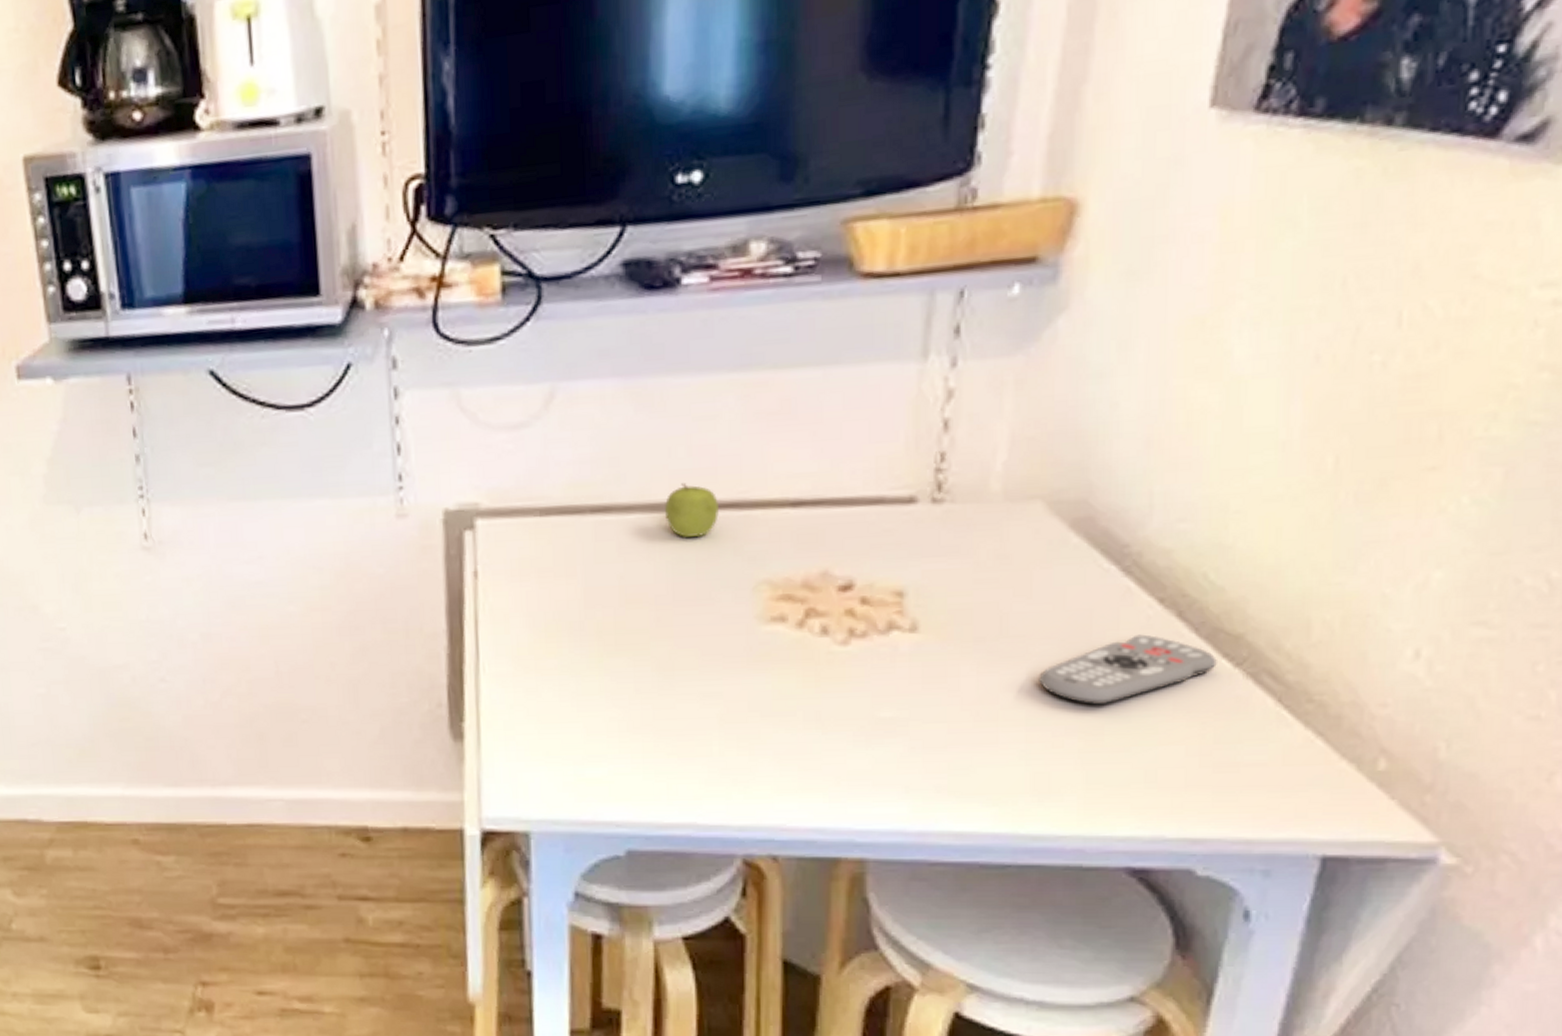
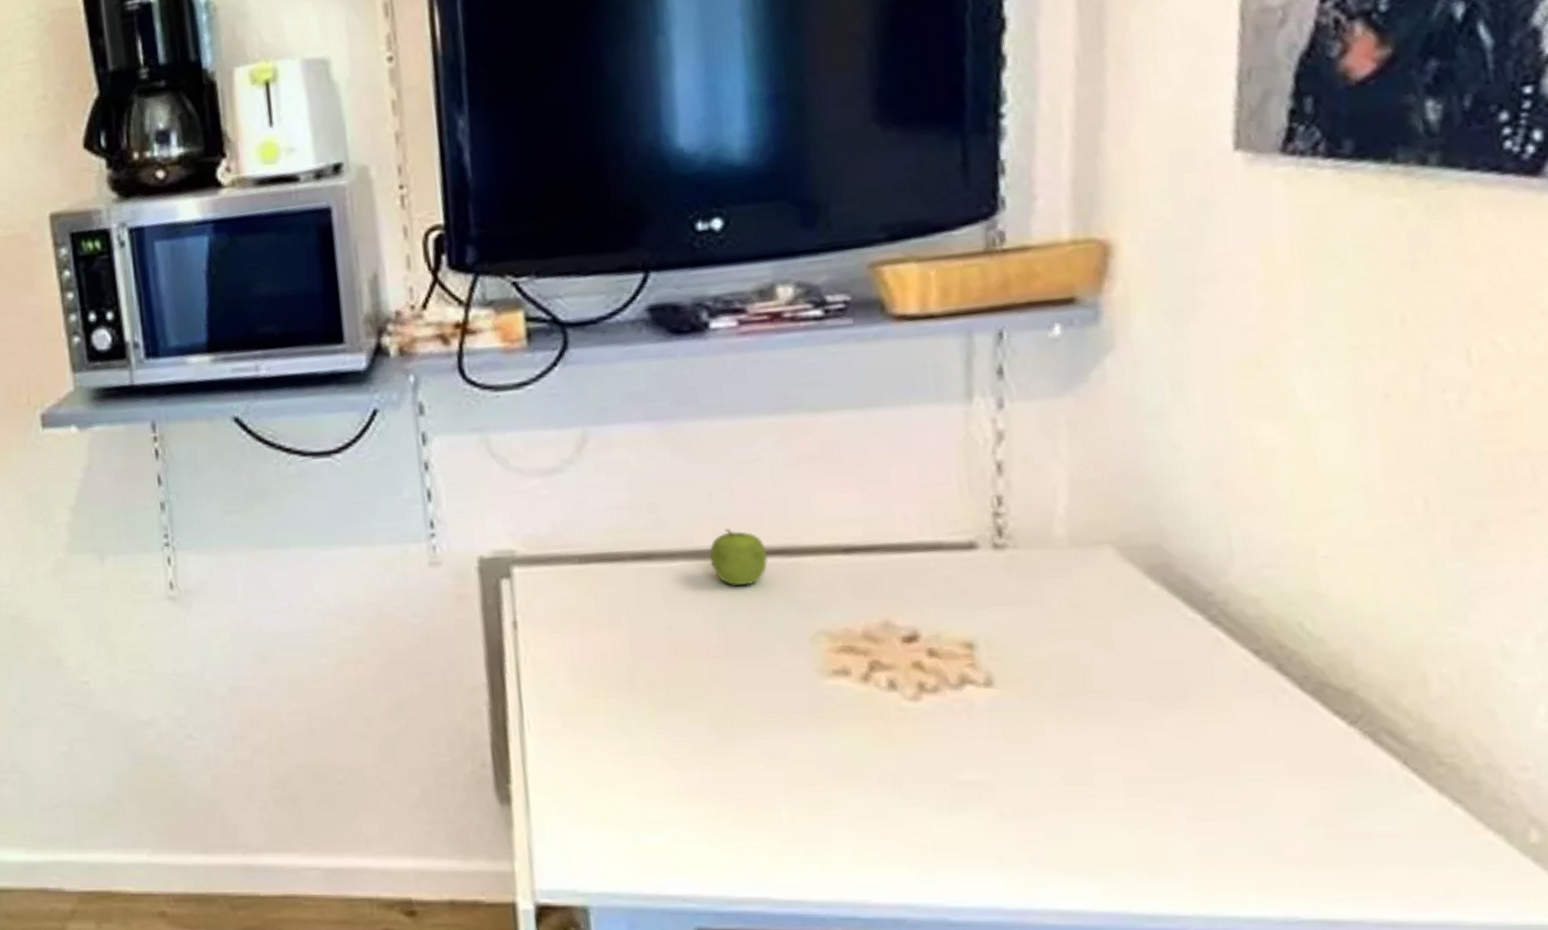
remote control: present [1039,634,1217,706] -> none [1132,689,1329,768]

